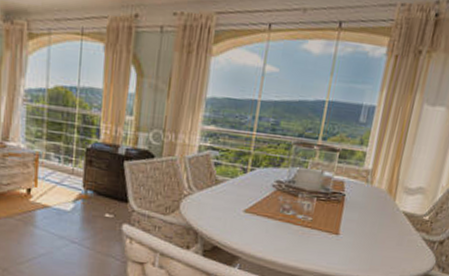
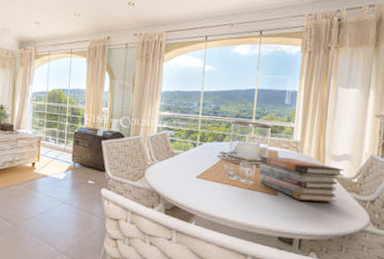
book stack: none [319,187,417,243] -> present [258,156,344,203]

